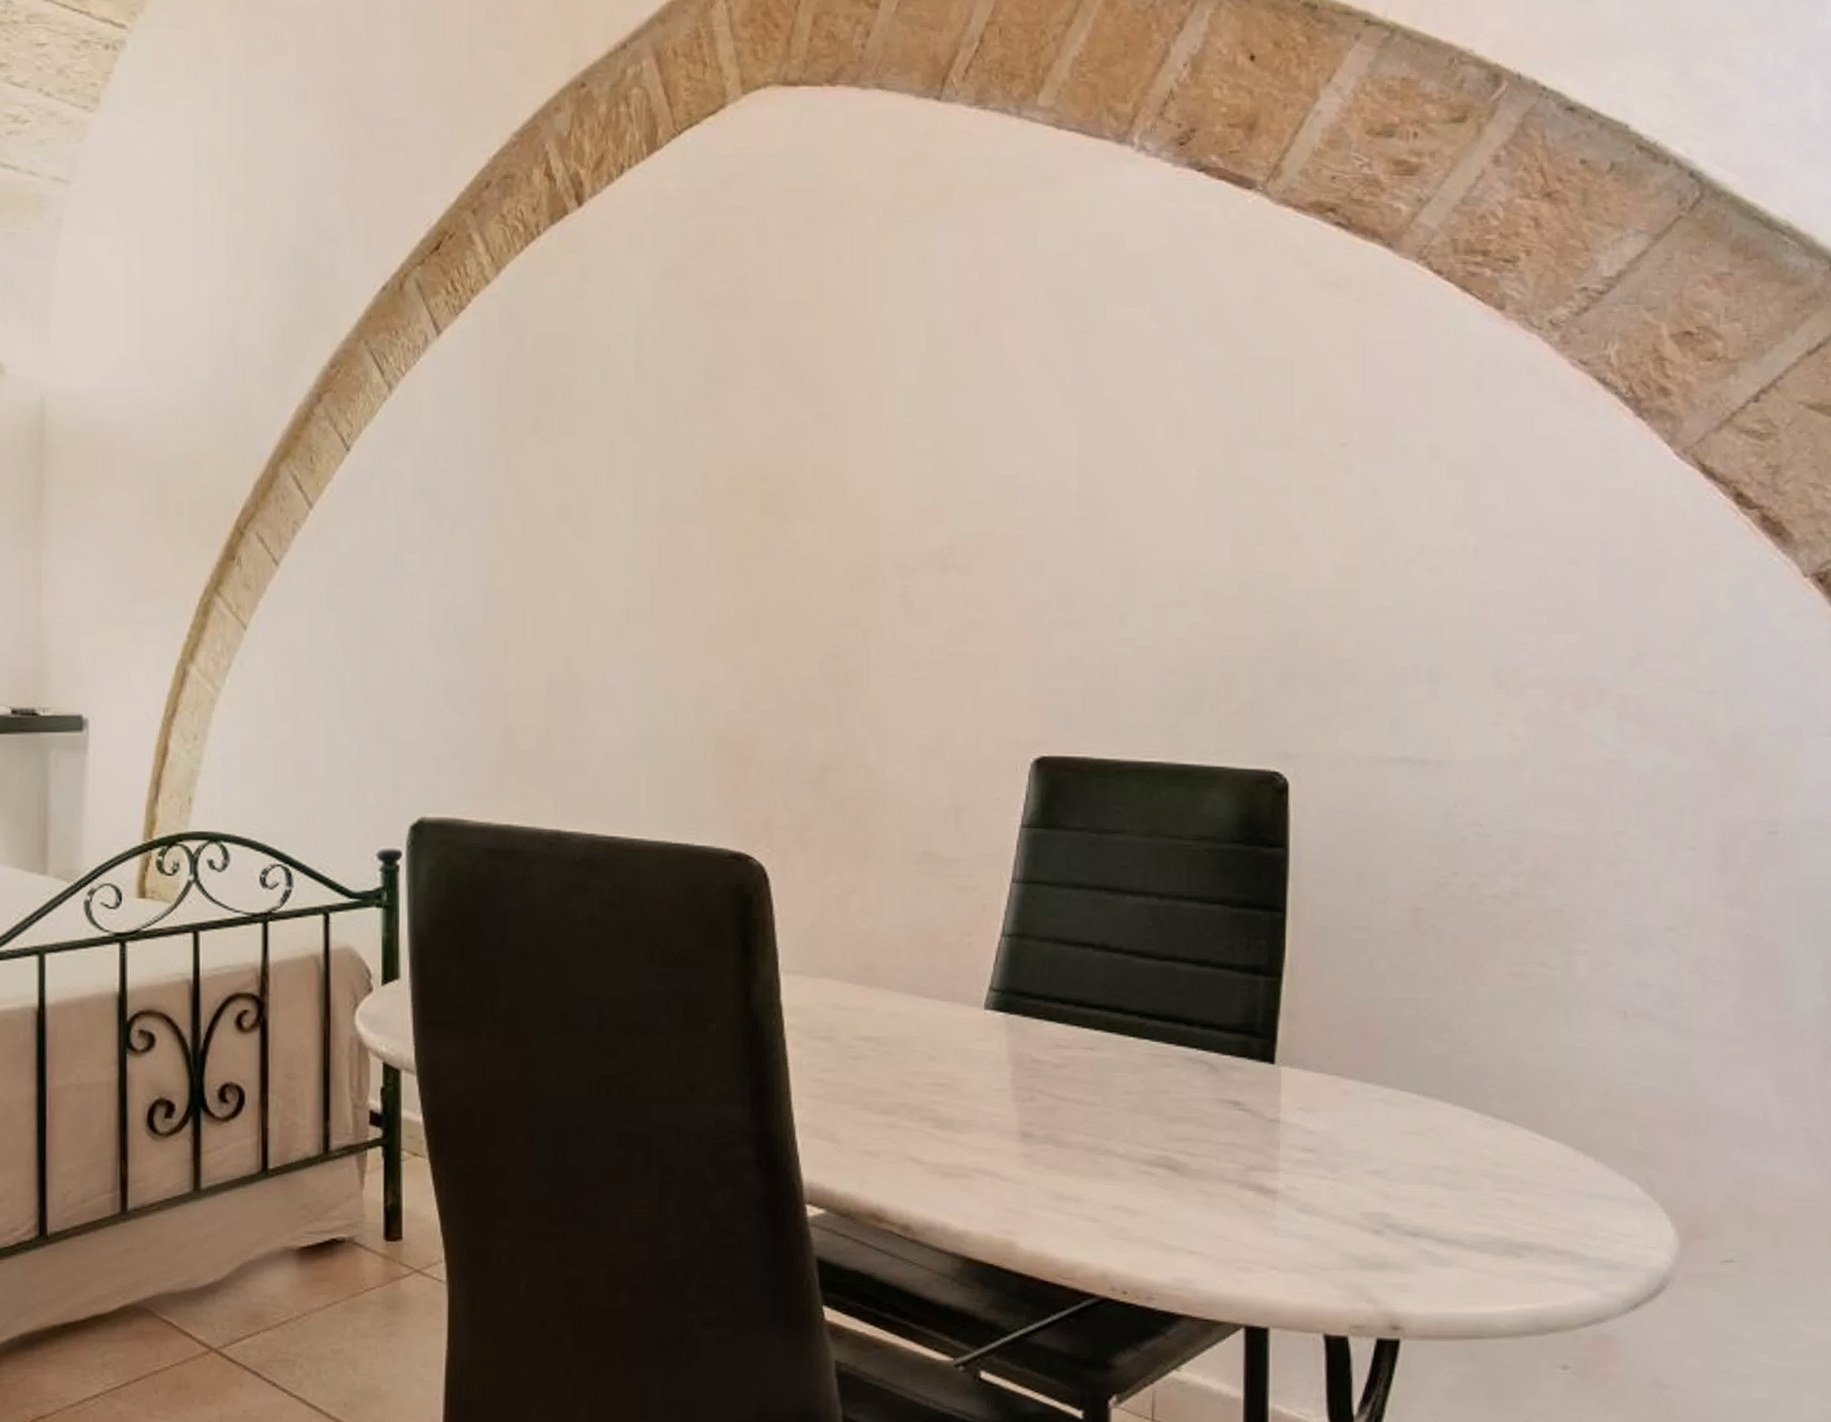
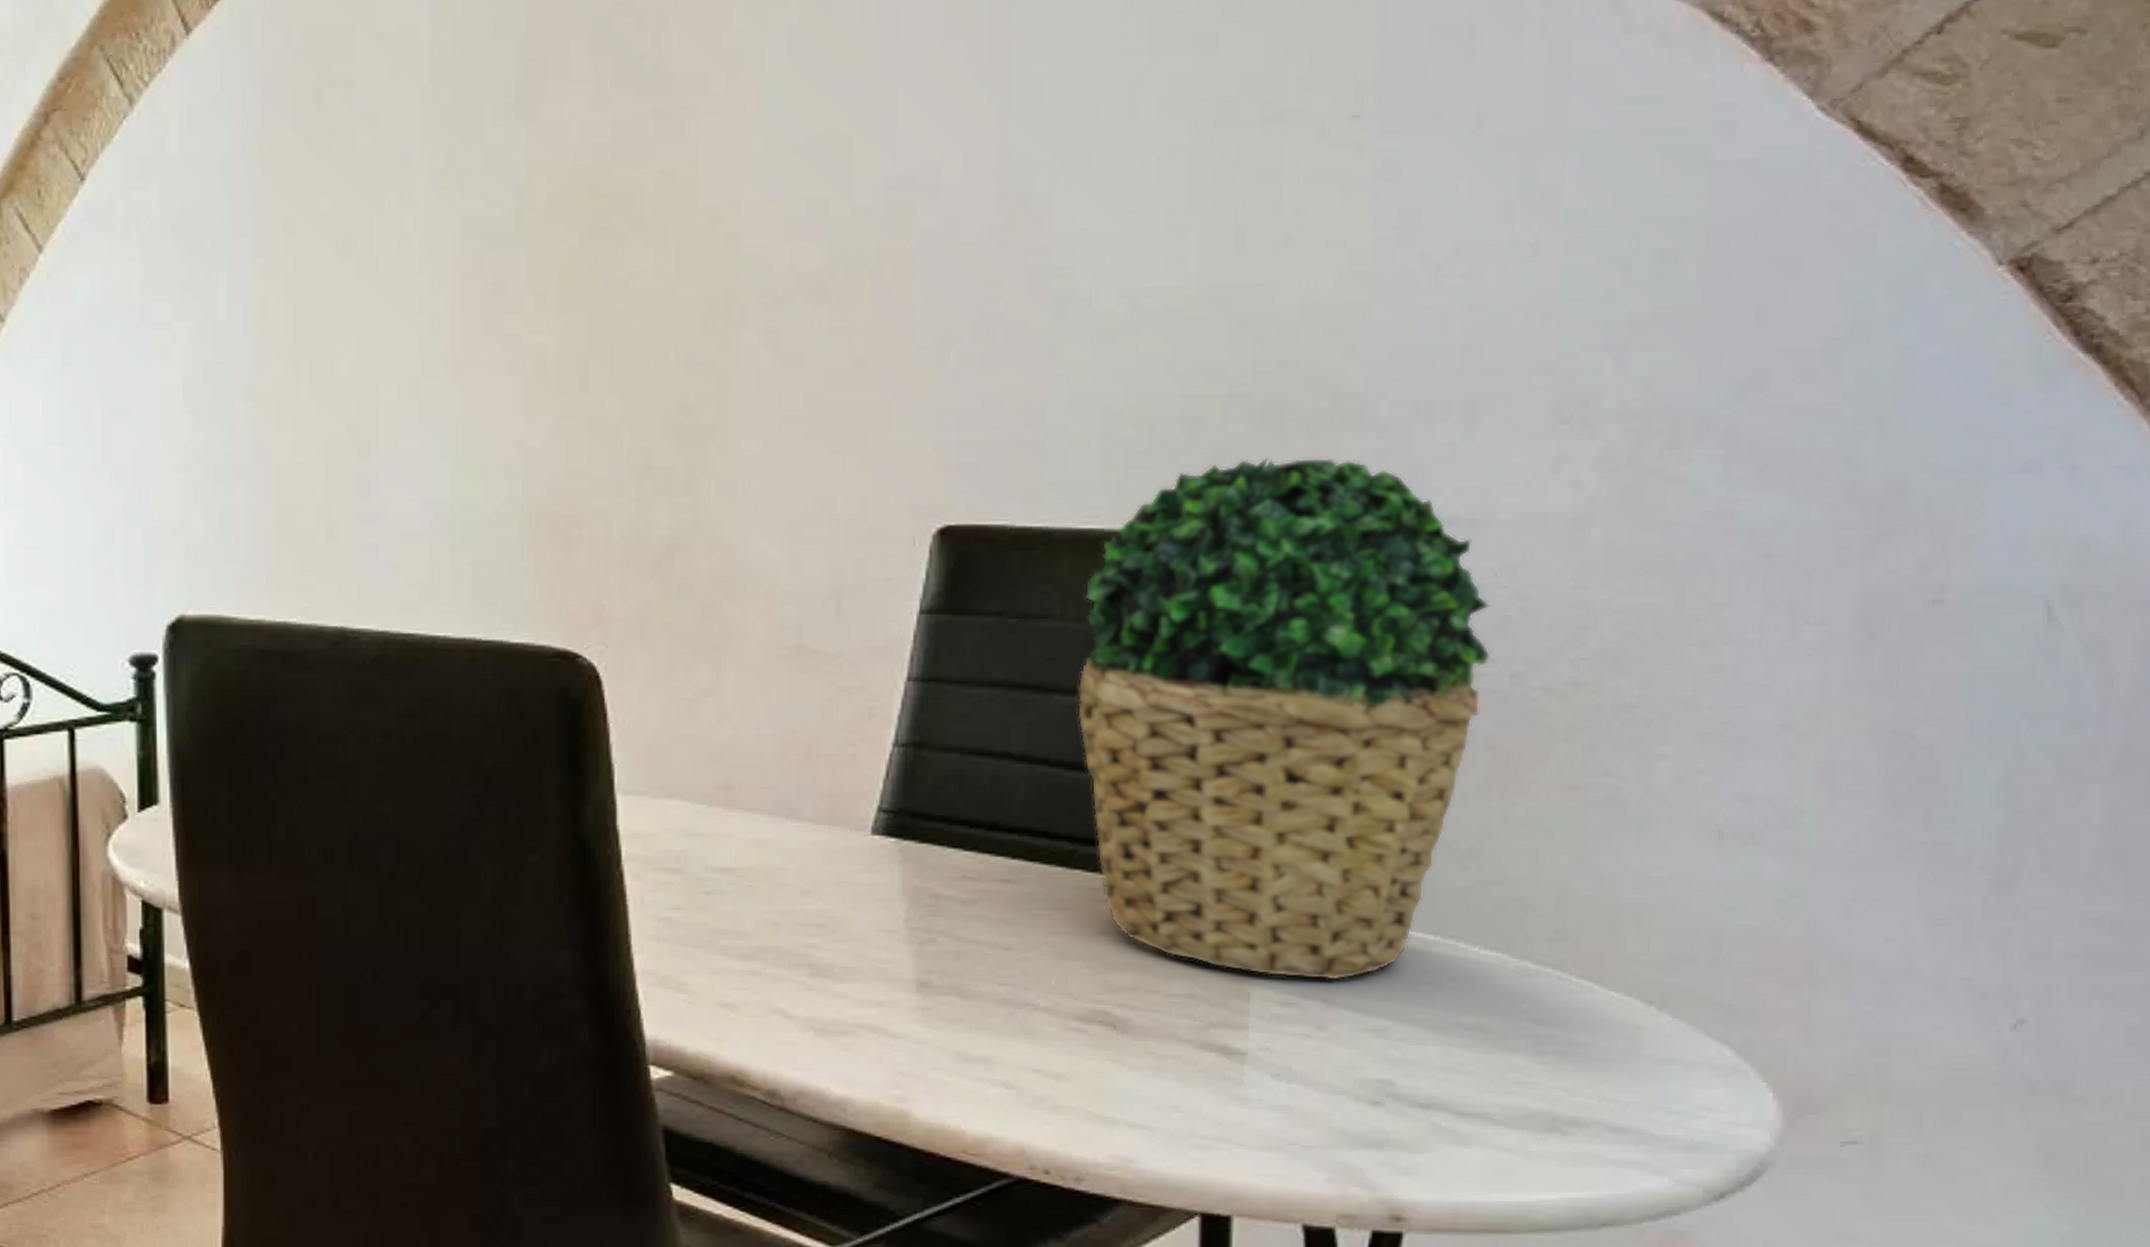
potted plant: none [1144,709,1454,1131] -> present [1077,457,1490,980]

